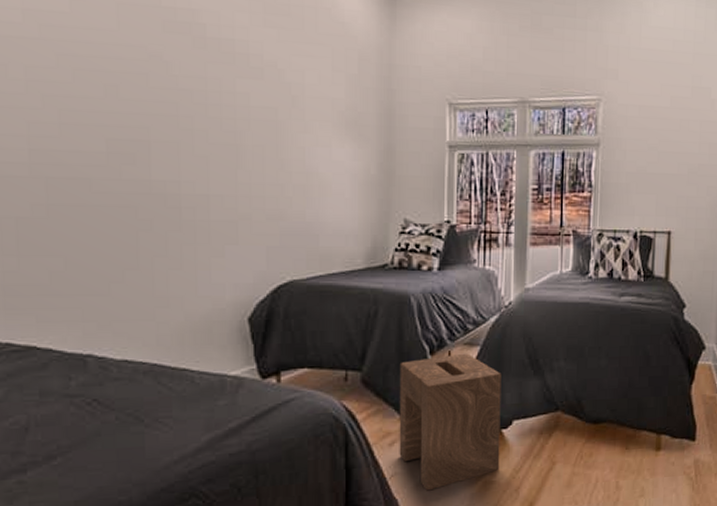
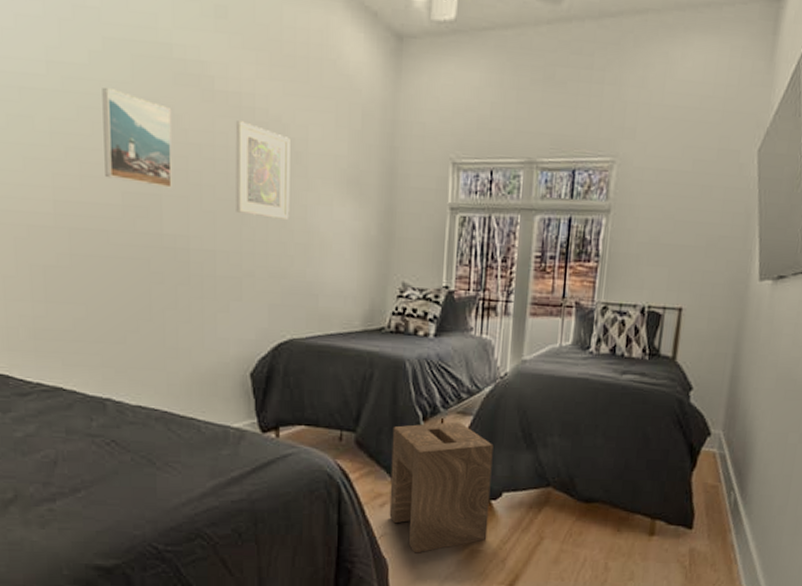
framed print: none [84,34,161,134] -> present [102,87,172,188]
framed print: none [229,67,287,163] -> present [235,121,290,221]

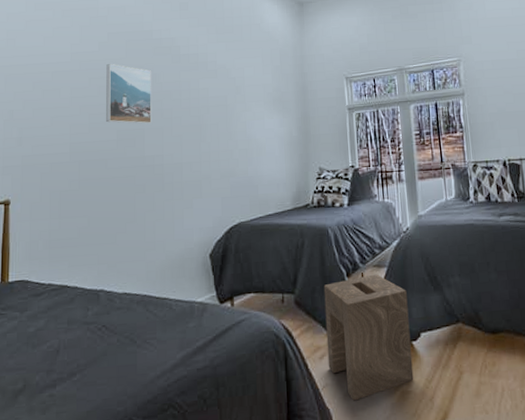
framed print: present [235,121,290,221] -> none [194,71,234,135]

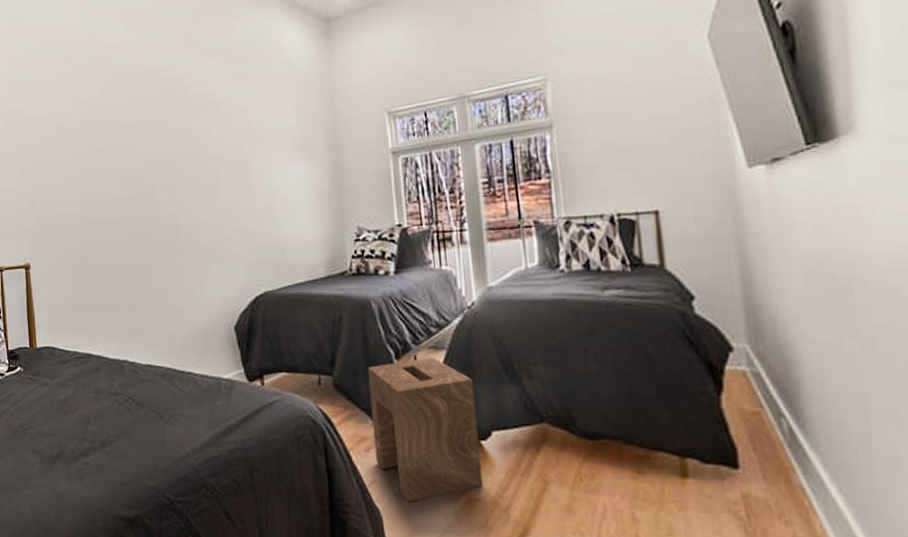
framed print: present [106,63,152,124] -> none [110,111,163,179]

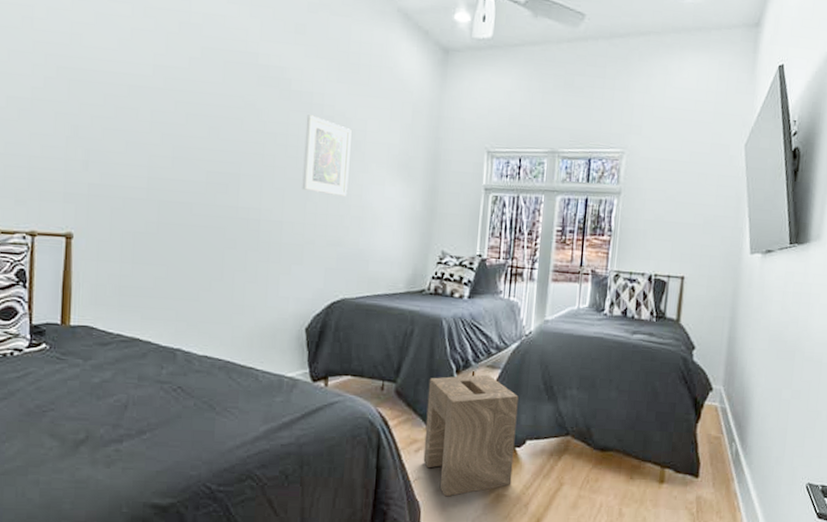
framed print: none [205,115,254,189] -> present [302,115,352,198]

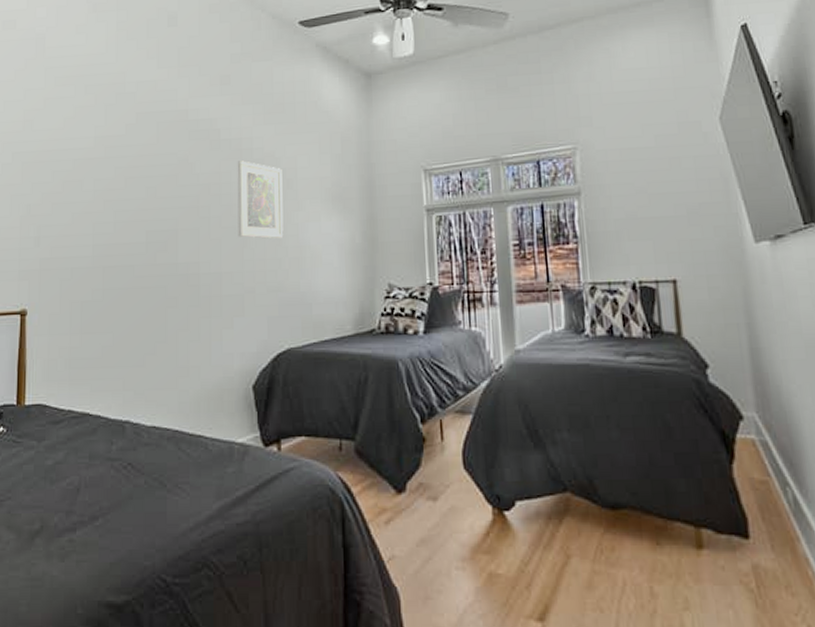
stool: present [423,374,519,497] -> none [391,422,505,580]

